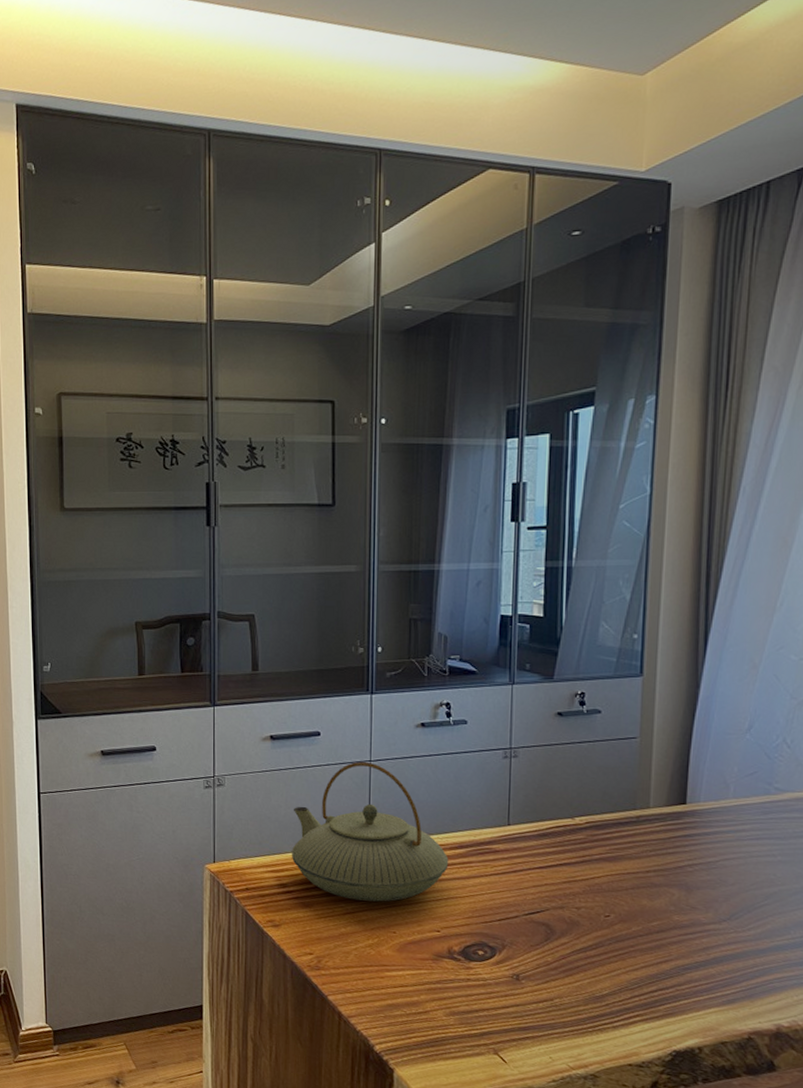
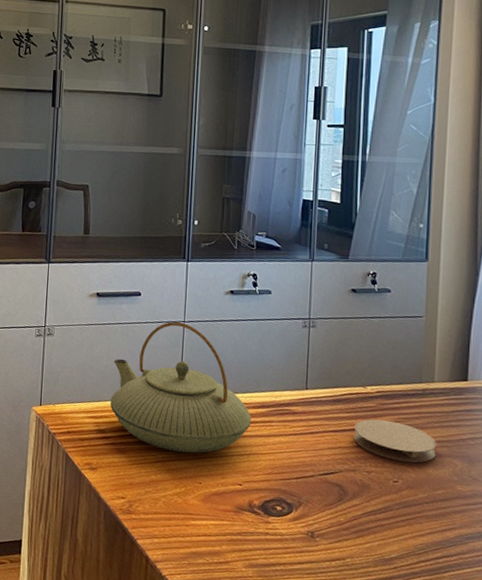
coaster: none [560,851,651,896] -> present [353,419,436,463]

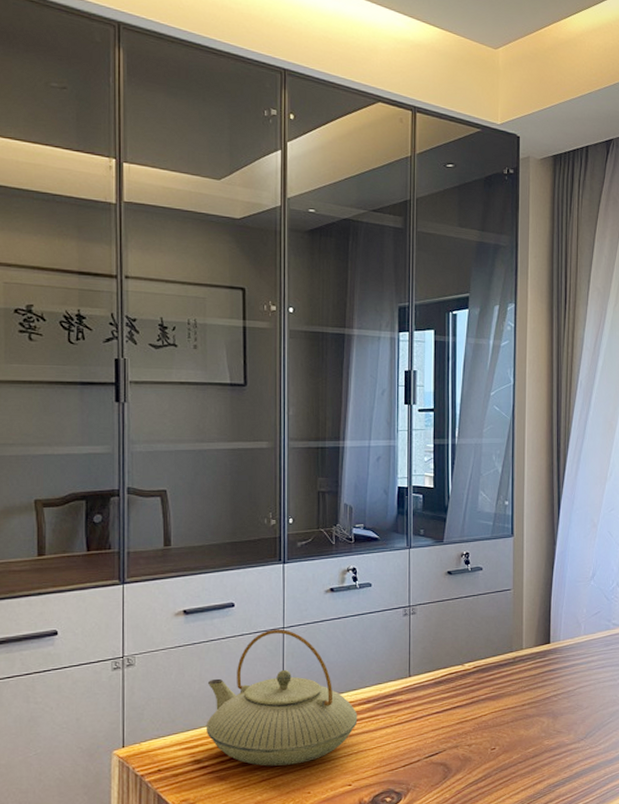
coaster: present [353,419,436,463] -> none [454,692,526,729]

